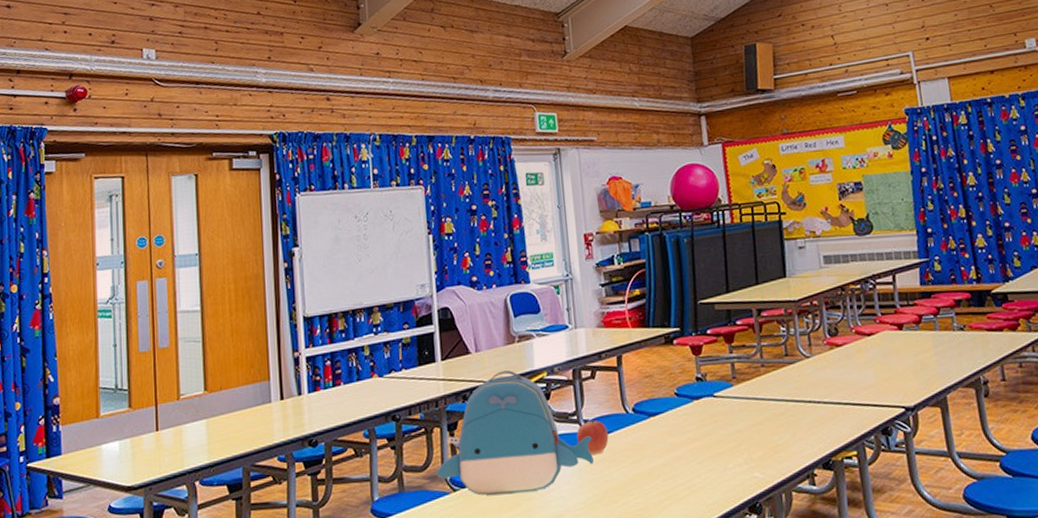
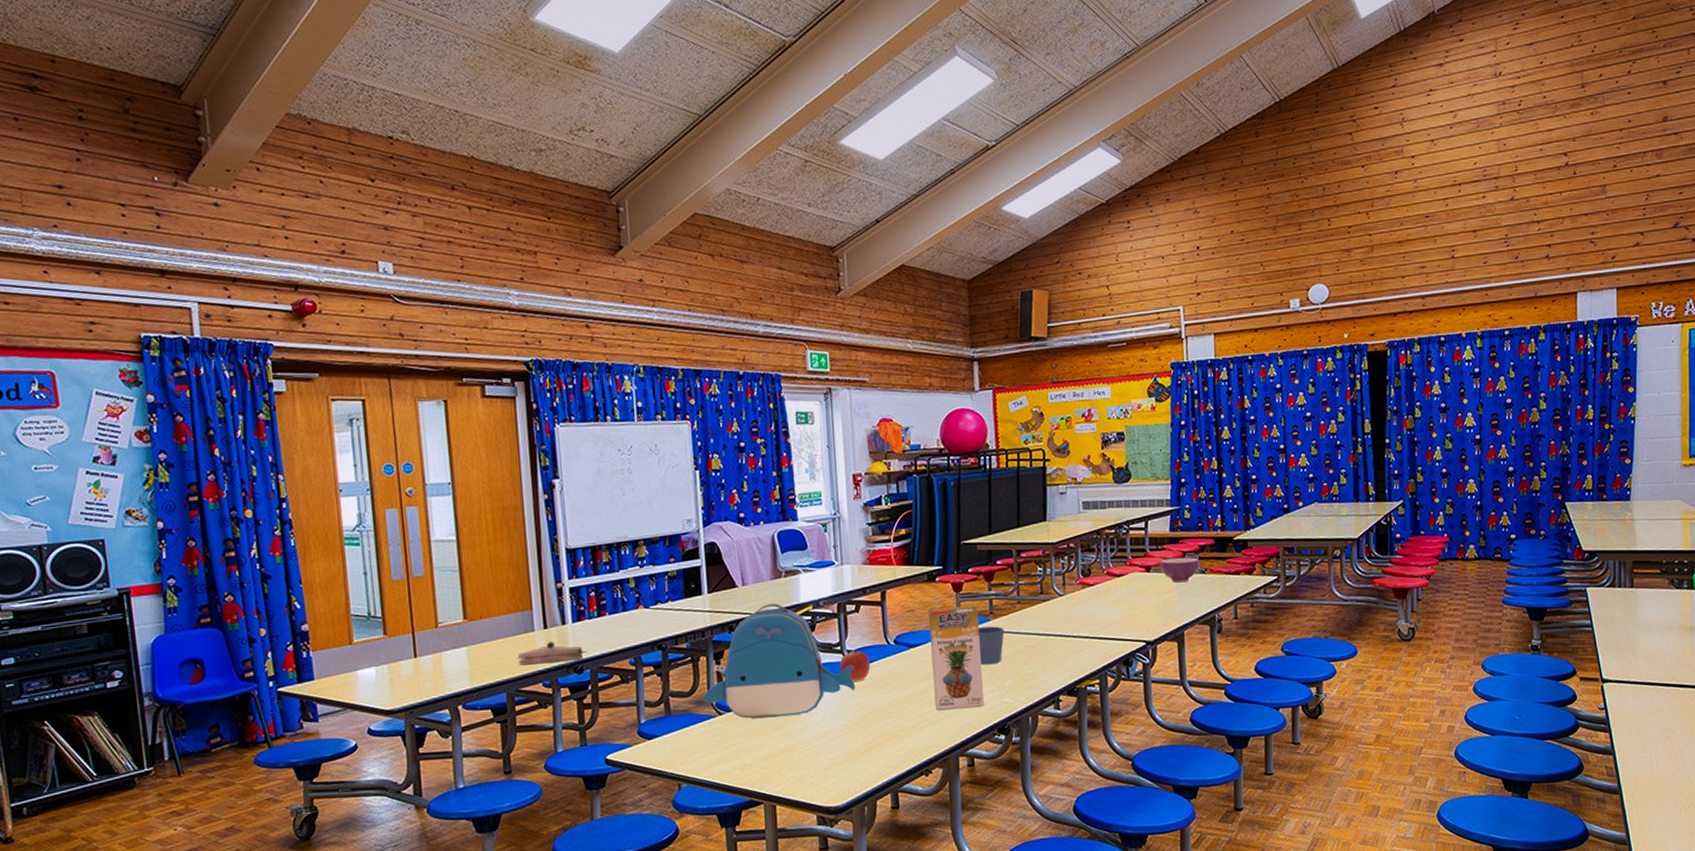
sandwich: none [253,412,322,439] -> present [516,641,587,666]
juice box: none [667,369,733,486] -> present [928,605,985,710]
cup: none [720,392,749,435] -> present [977,626,1004,665]
bowl: none [912,313,957,341] -> present [1159,557,1200,583]

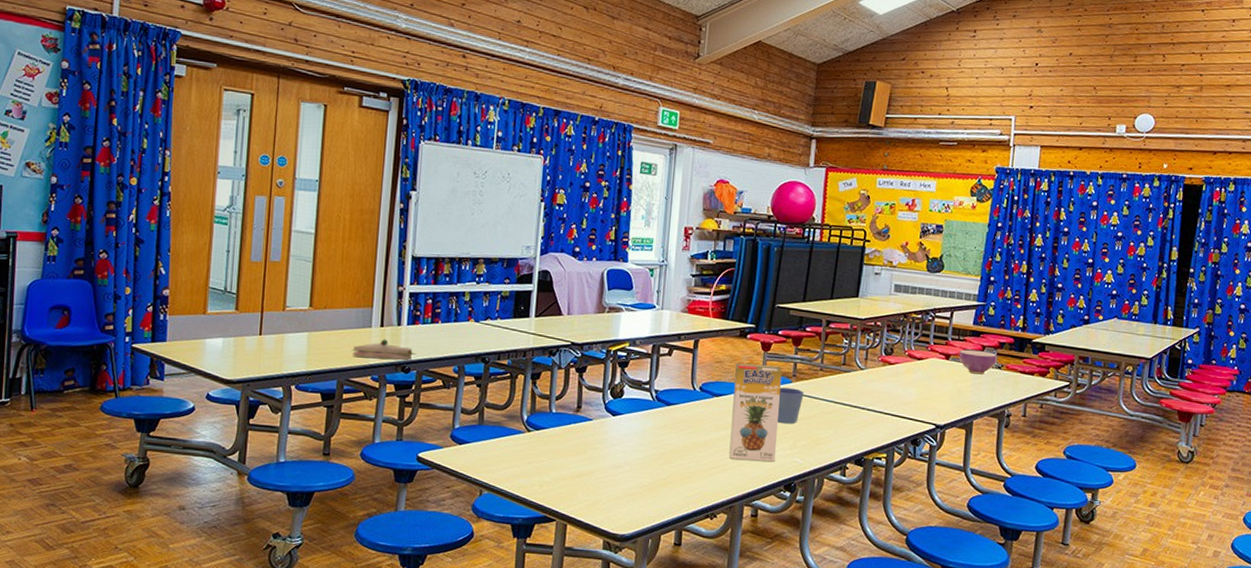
backpack: present [702,603,855,718] -> none [514,335,660,443]
apple: present [839,649,871,681] -> none [645,390,675,420]

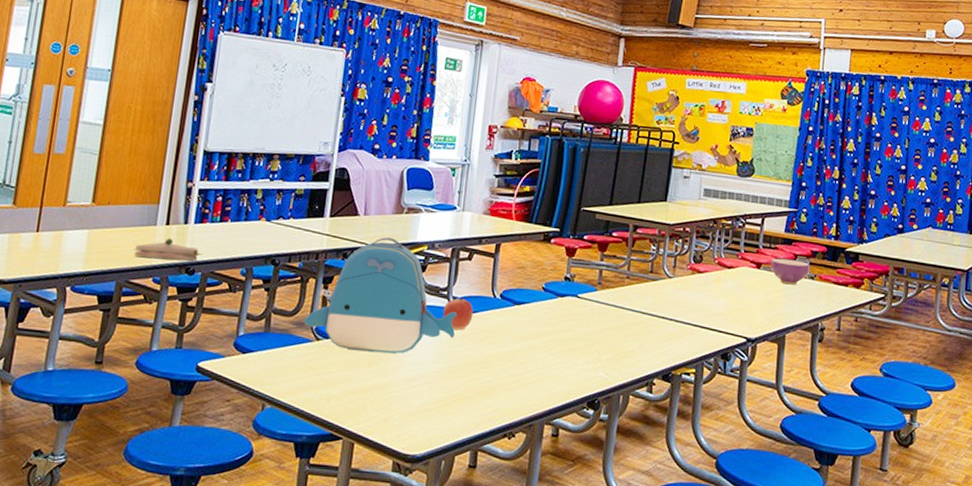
backpack: none [514,335,660,443] -> present [303,237,458,353]
apple: none [645,390,675,420] -> present [442,297,474,330]
juice box: present [729,362,783,462] -> none [529,268,588,376]
cup: present [778,387,804,424] -> none [581,296,610,336]

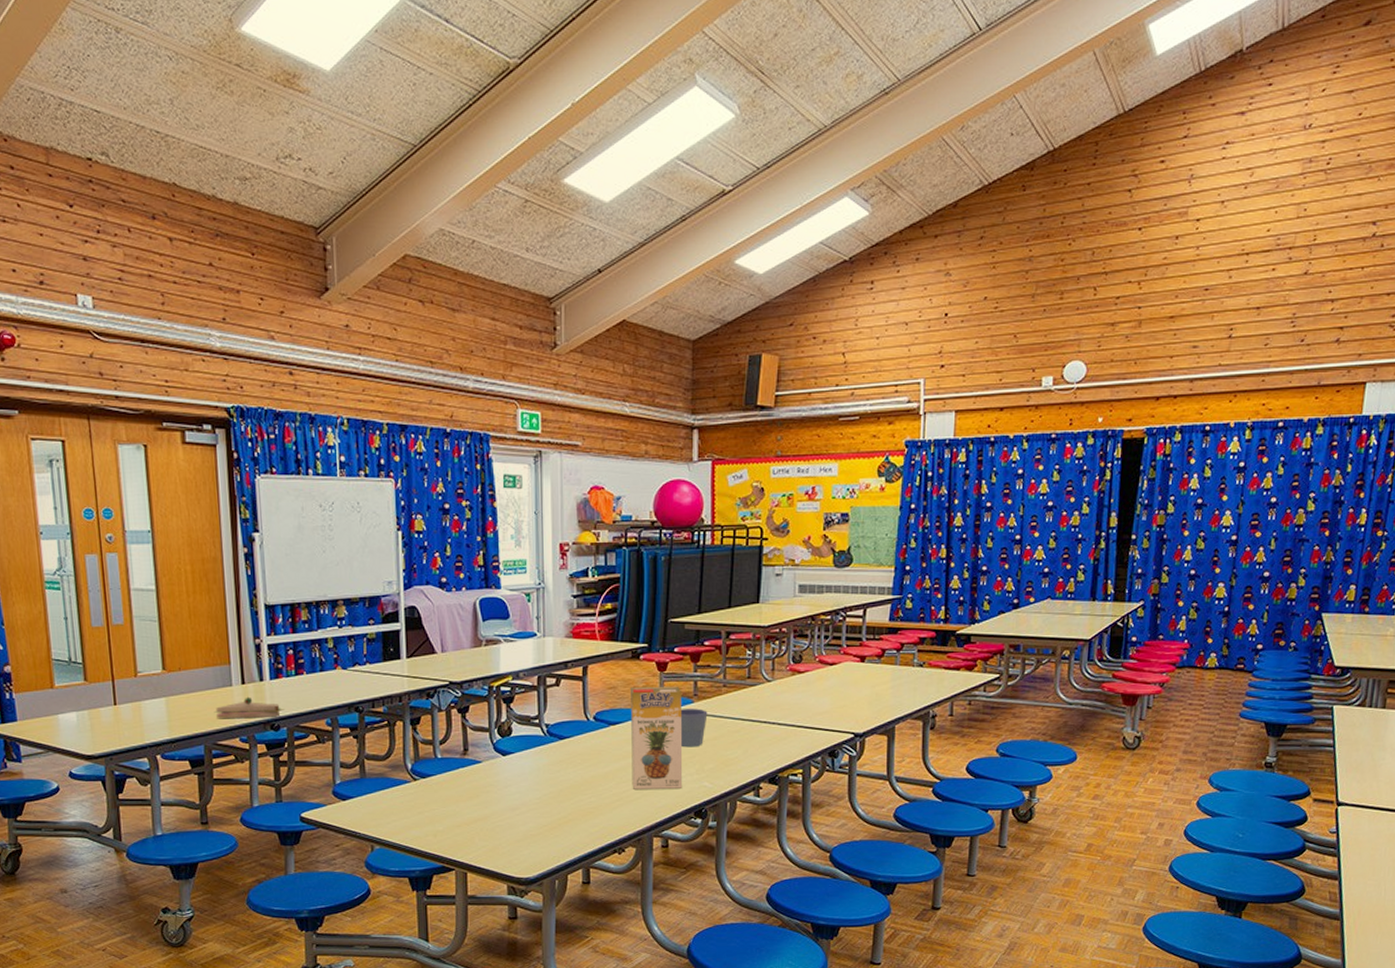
backpack: present [303,237,458,353] -> none [397,672,552,786]
apple: present [442,297,474,330] -> none [536,723,568,755]
juice box: none [529,268,588,376] -> present [631,686,683,789]
cup: none [581,296,610,336] -> present [680,709,708,748]
bowl: present [770,258,810,285] -> none [875,648,918,675]

